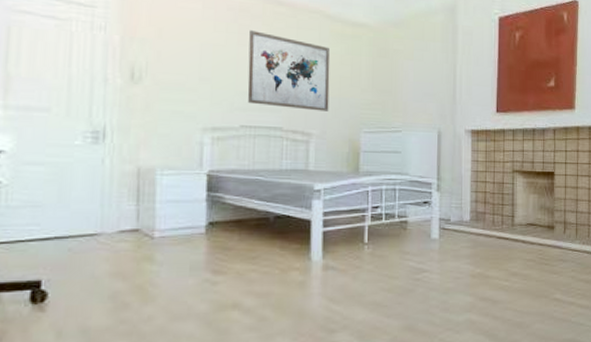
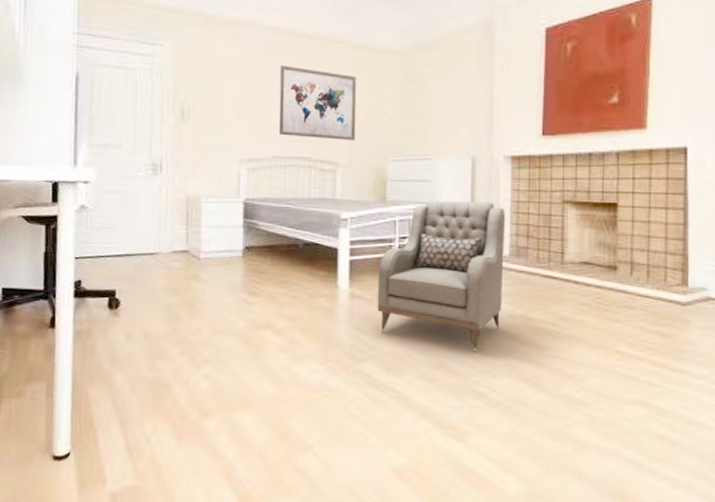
armchair: none [350,171,466,312] -> present [377,200,505,353]

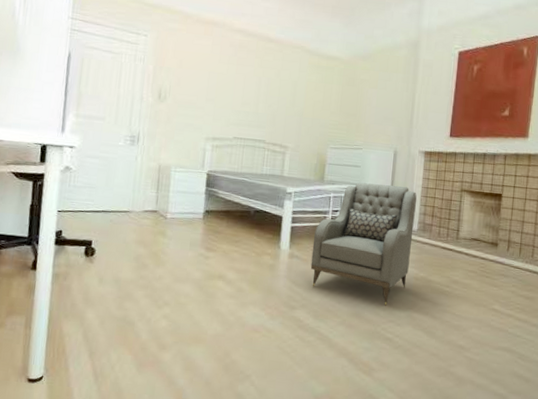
wall art: present [279,65,357,141] -> none [241,62,307,129]

